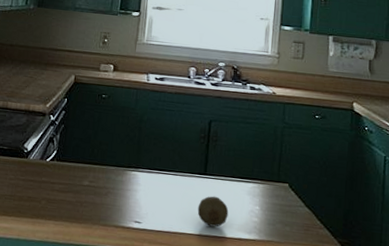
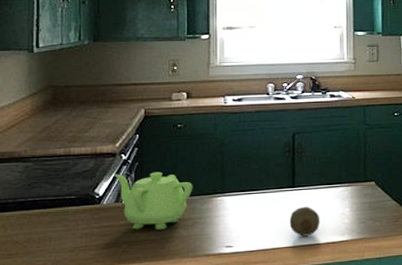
teapot: none [42,132,110,194] -> present [114,172,193,230]

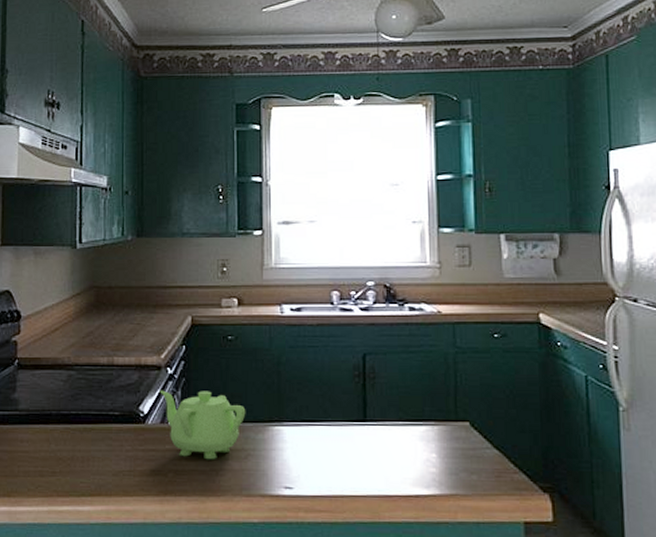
fruit: present [289,206,320,236] -> none [360,446,399,484]

